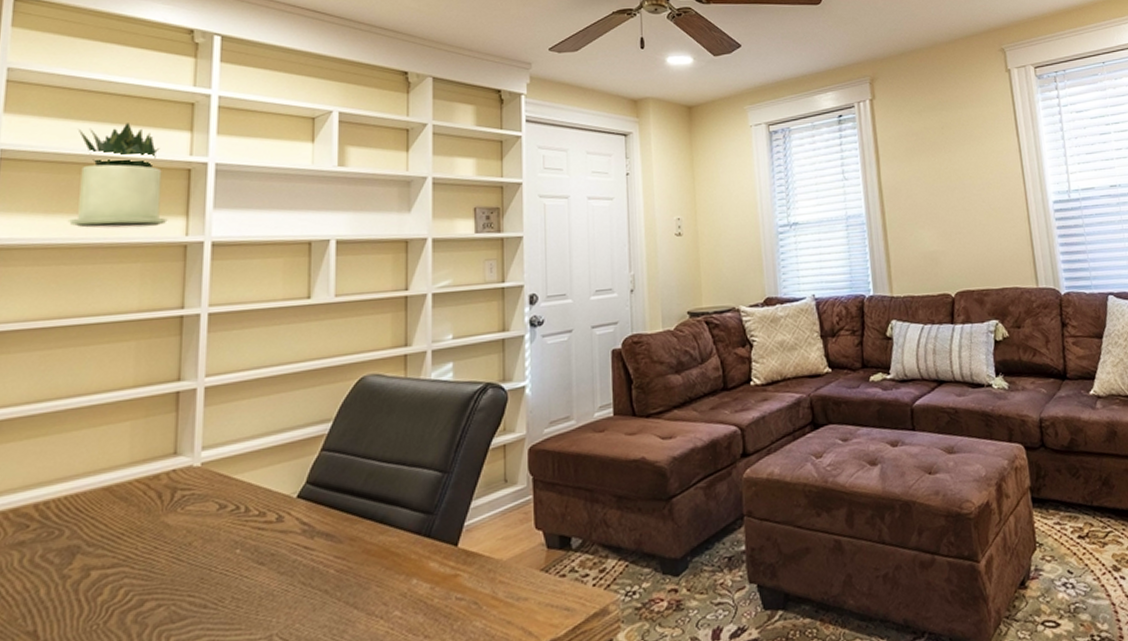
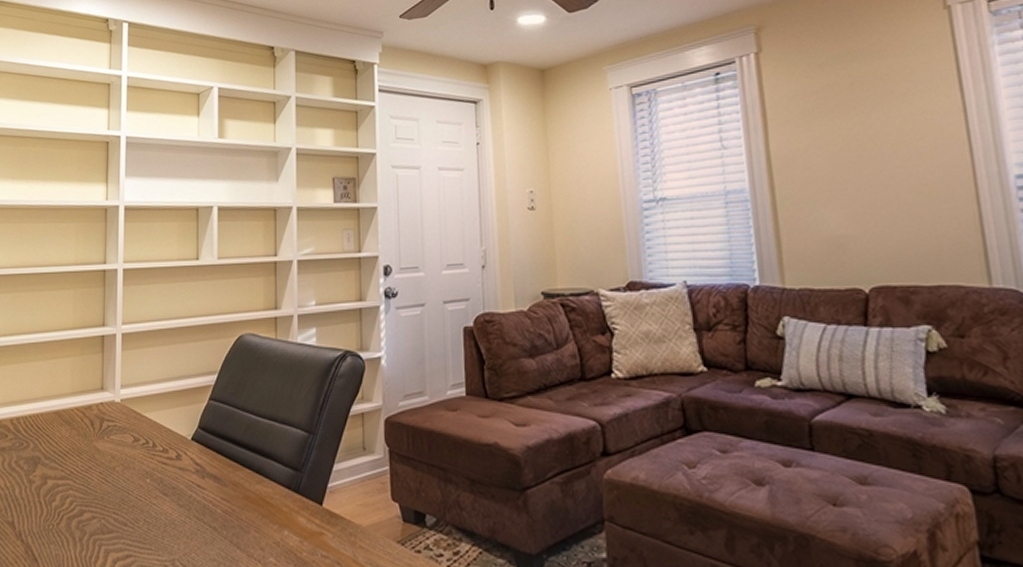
planter: present [67,123,168,229] -> none [26,103,93,193]

